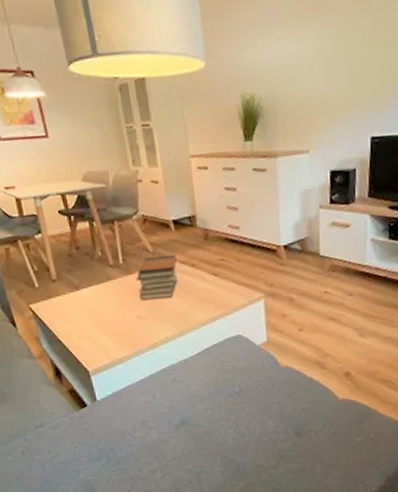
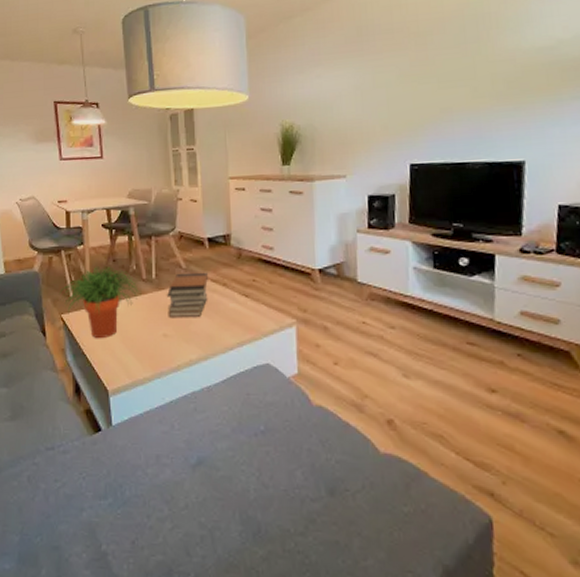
potted plant: none [23,254,107,325] -> present [59,266,139,338]

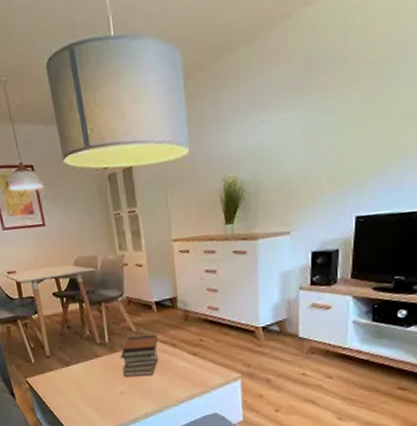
potted plant: present [59,266,139,338] -> none [21,333,94,397]

